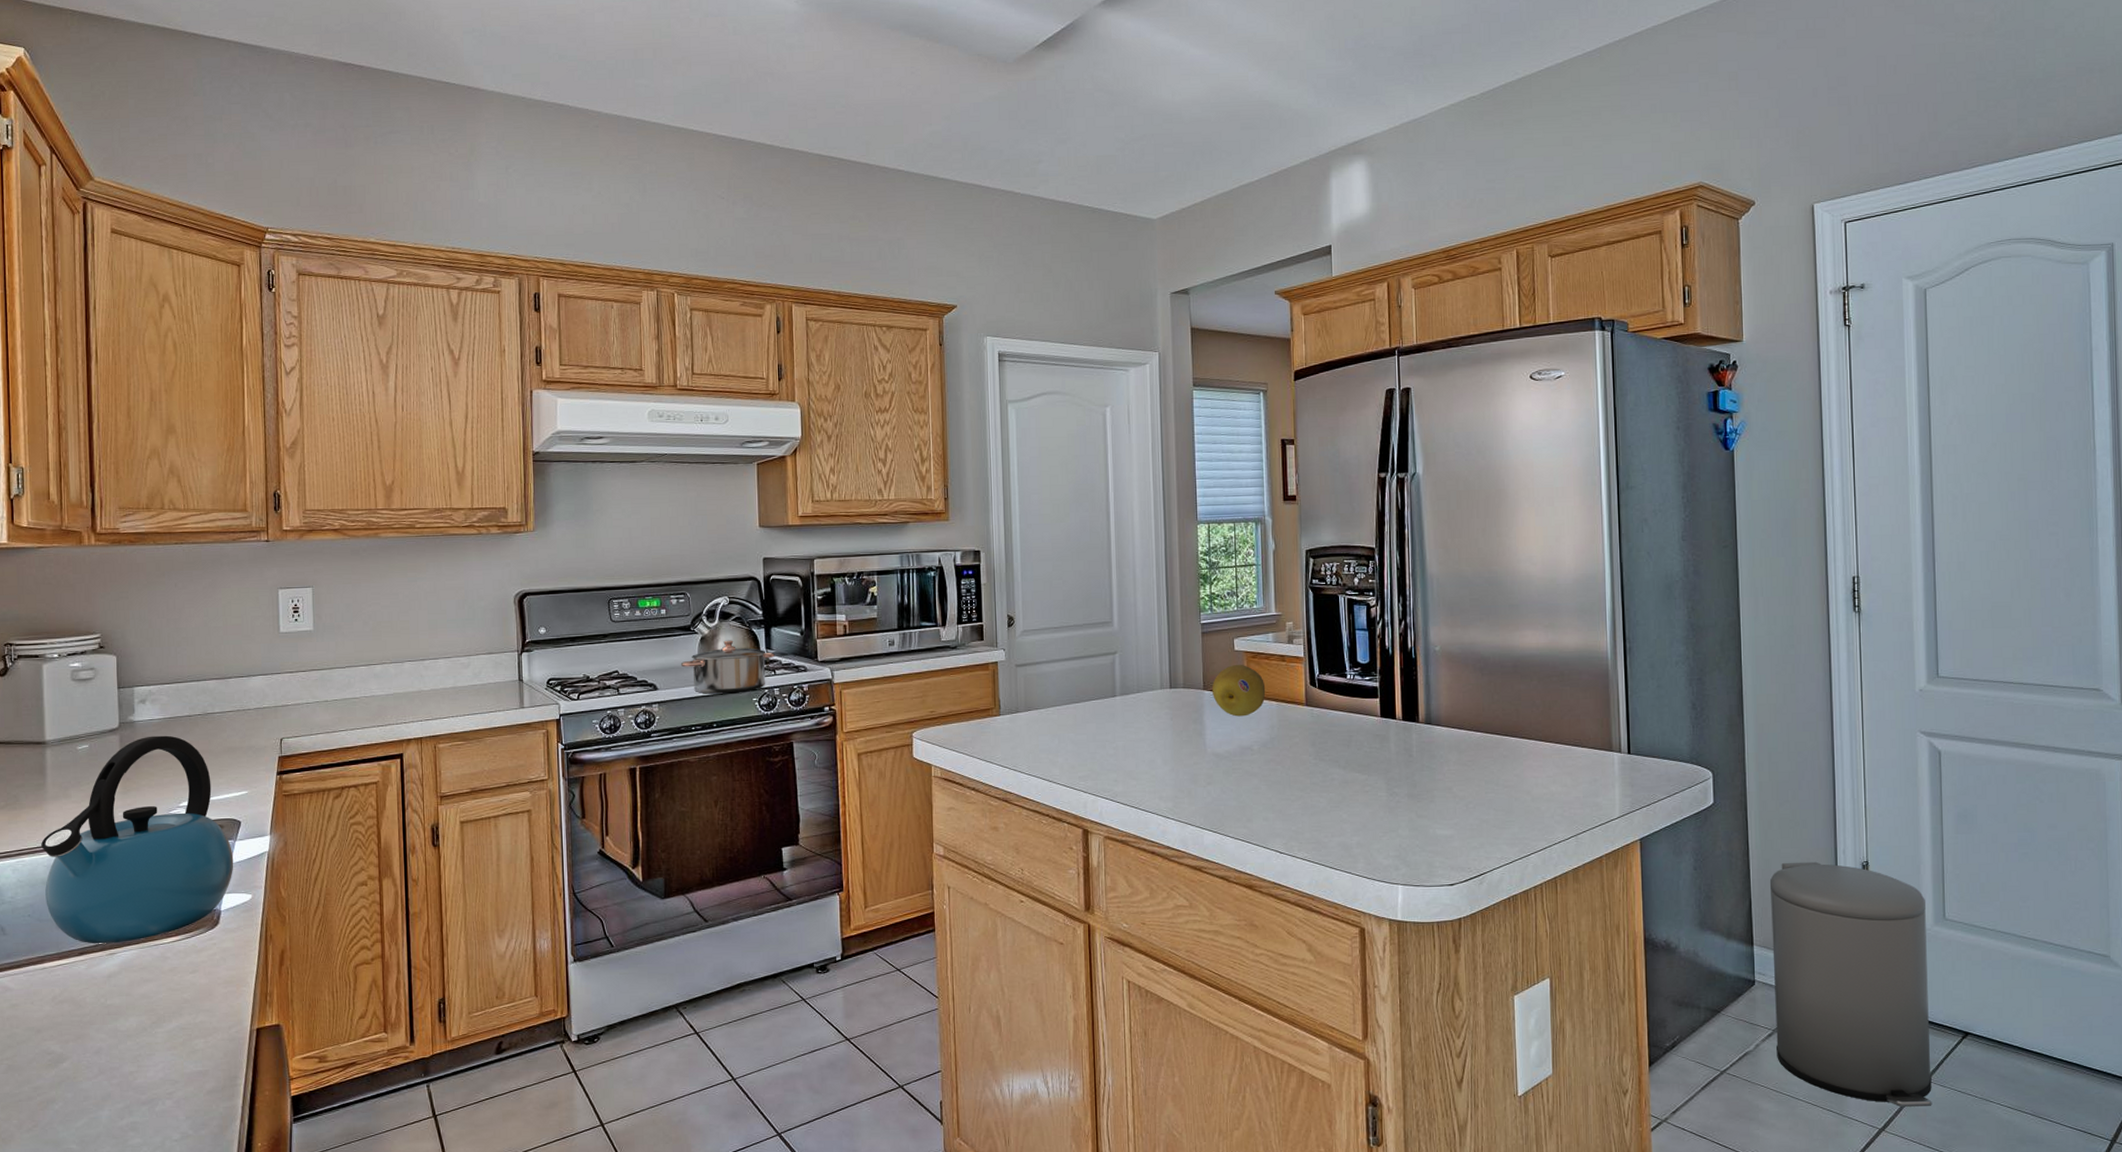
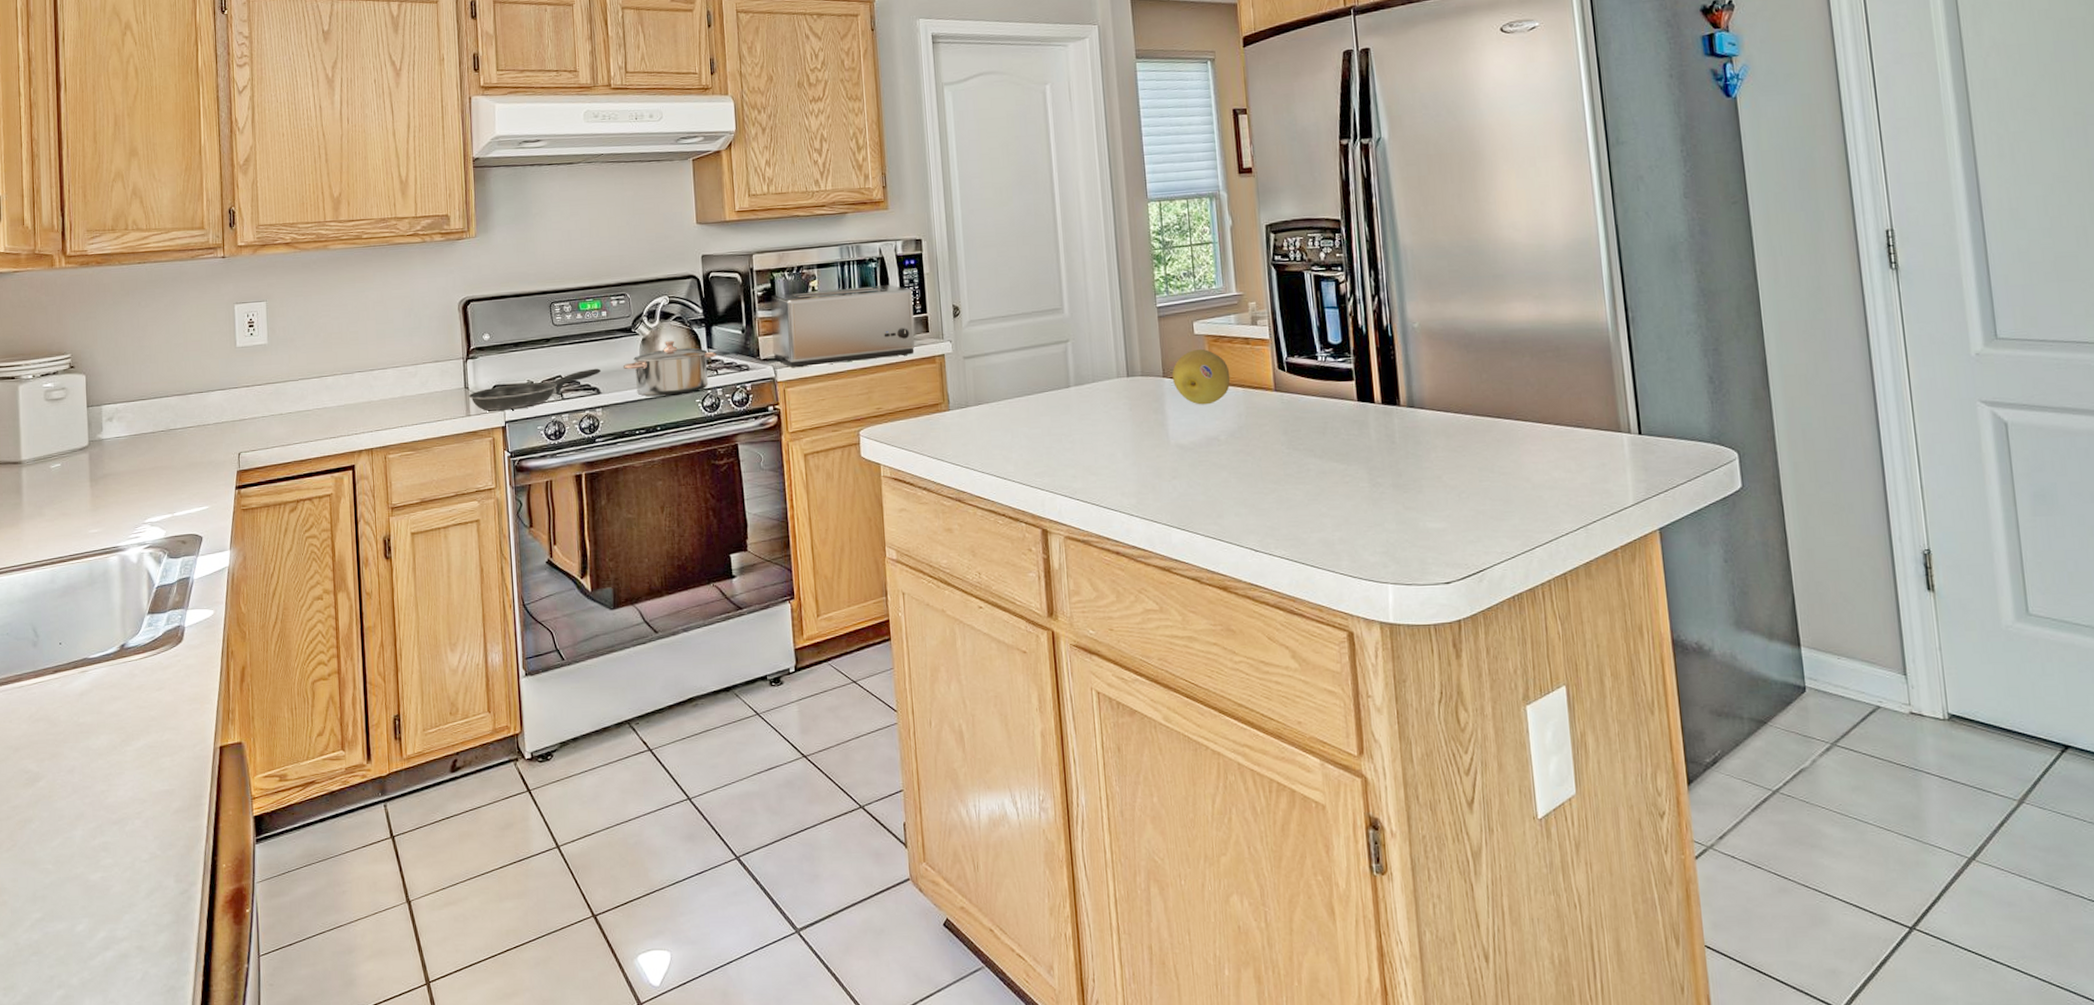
kettle: present [41,735,234,944] -> none [18,452,197,662]
frying pan: none [523,665,659,705] -> present [469,368,602,412]
toaster: none [830,592,970,671] -> present [770,284,915,368]
pedal bin: present [1769,861,1932,1108] -> none [1814,550,2031,833]

